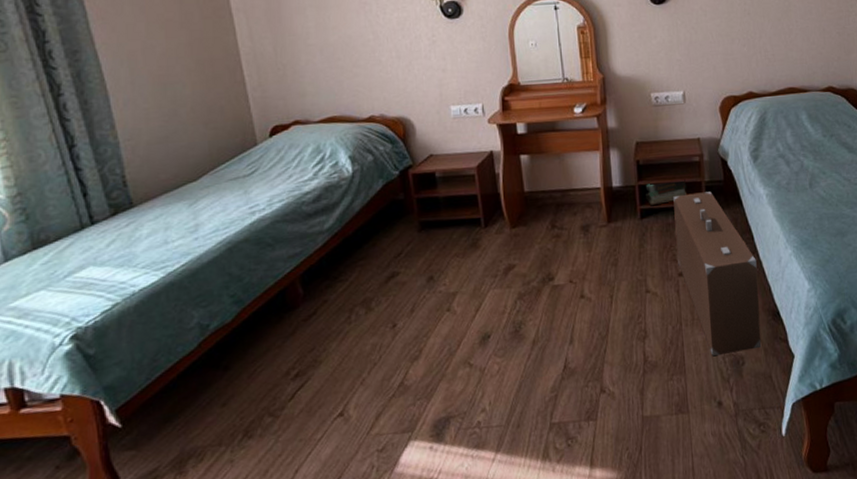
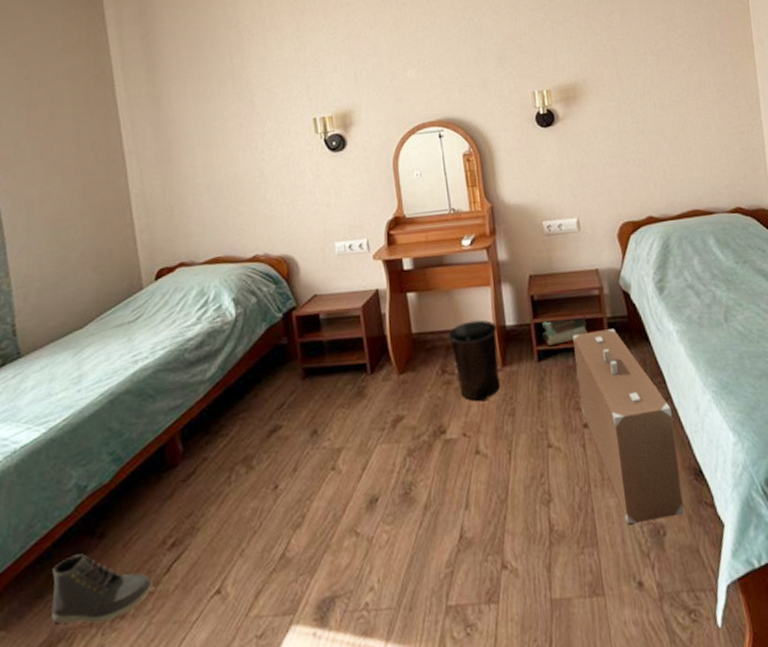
sneaker: none [179,384,278,444] -> present [51,554,153,624]
waste bin: none [559,181,606,252] -> present [449,319,501,401]

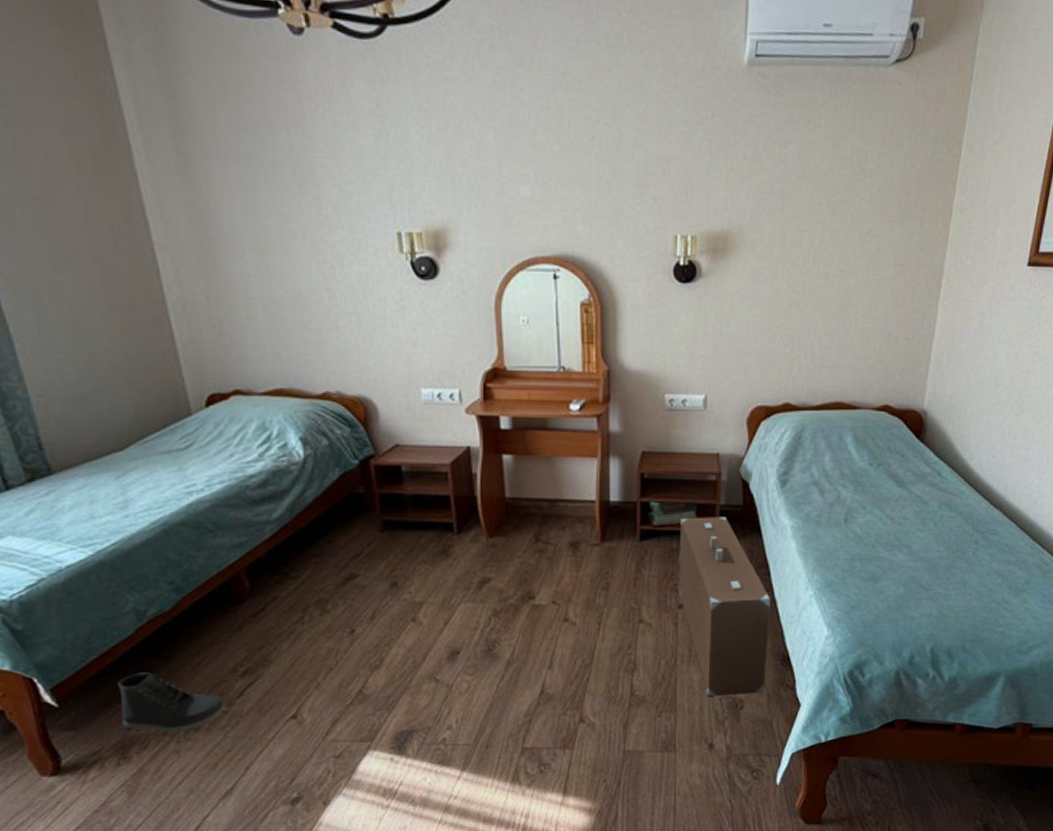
waste bin: present [449,319,501,401] -> none [546,492,601,572]

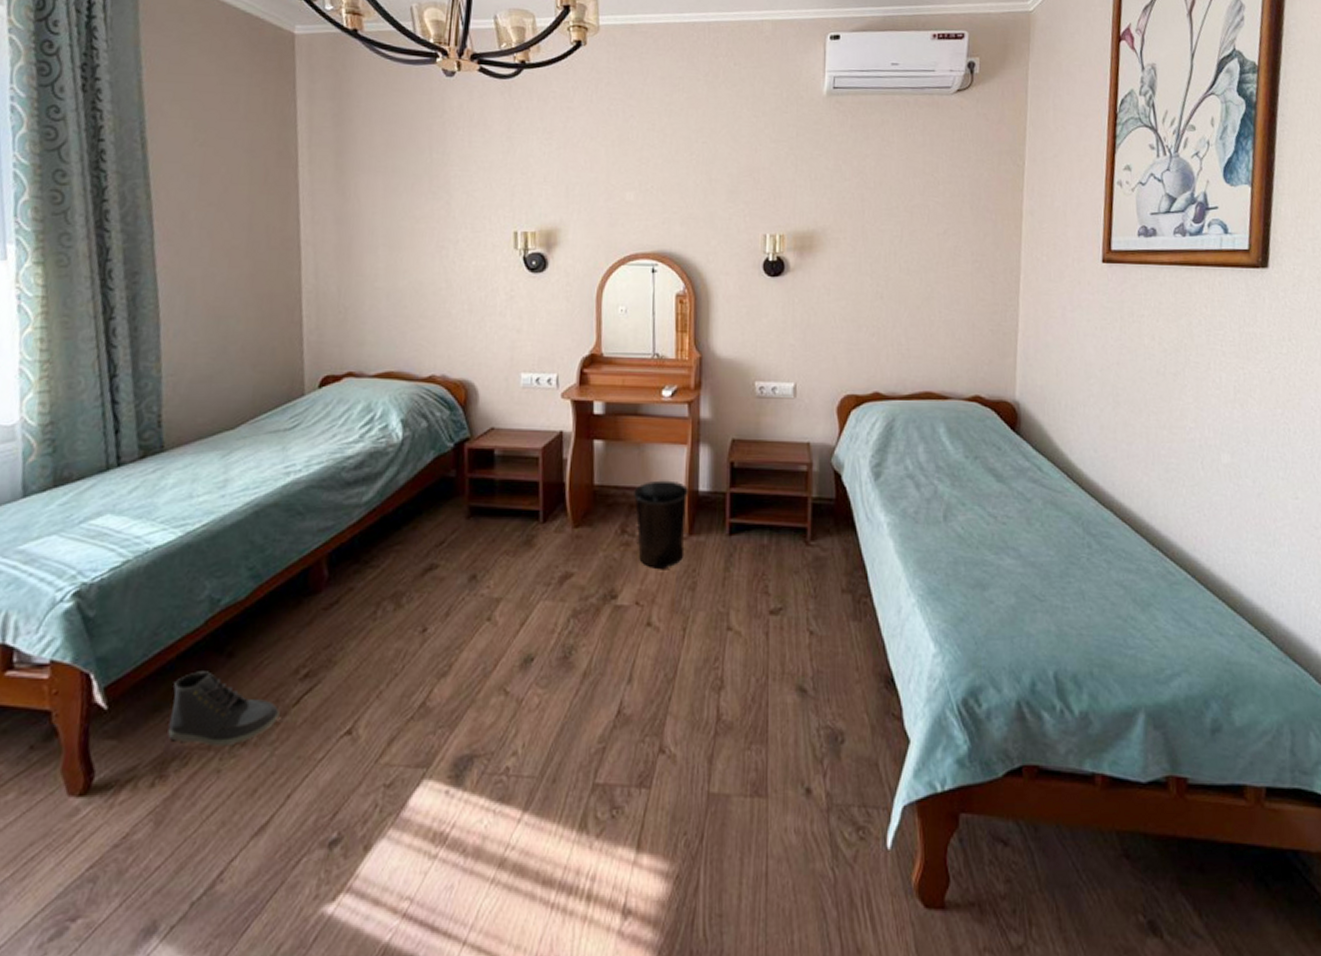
waste bin: none [546,492,601,572] -> present [634,480,690,569]
books: present [647,500,698,528] -> none [736,491,789,521]
suitcase: present [679,517,770,697] -> none [770,510,869,726]

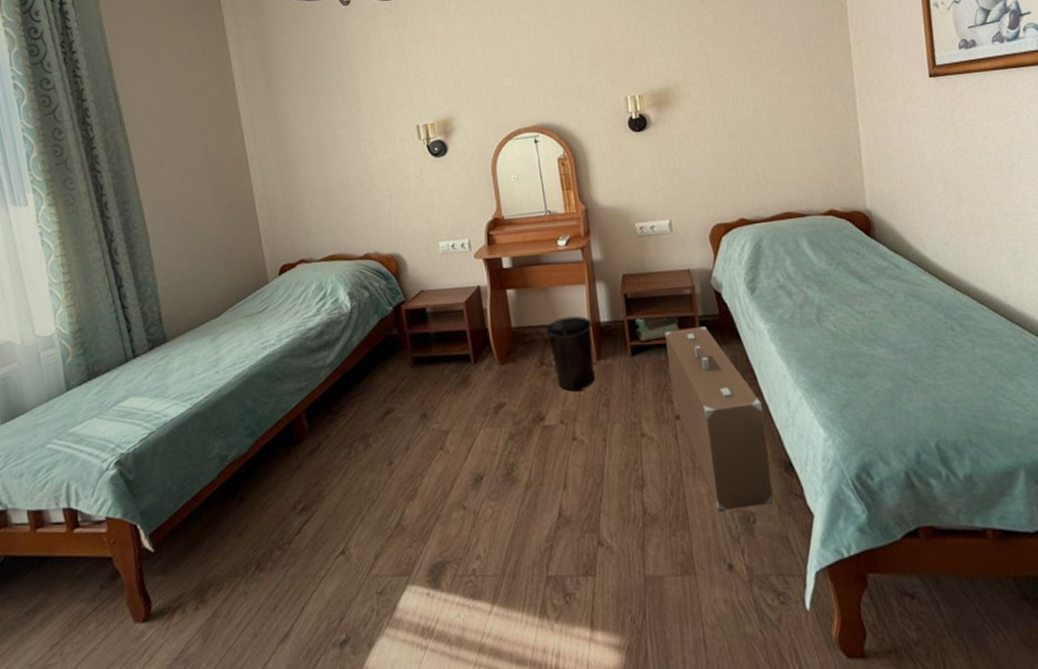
sneaker: present [168,671,280,747] -> none [202,514,286,574]
books: none [736,491,789,521] -> present [634,313,680,343]
suitcase: none [770,510,869,726] -> present [665,326,774,512]

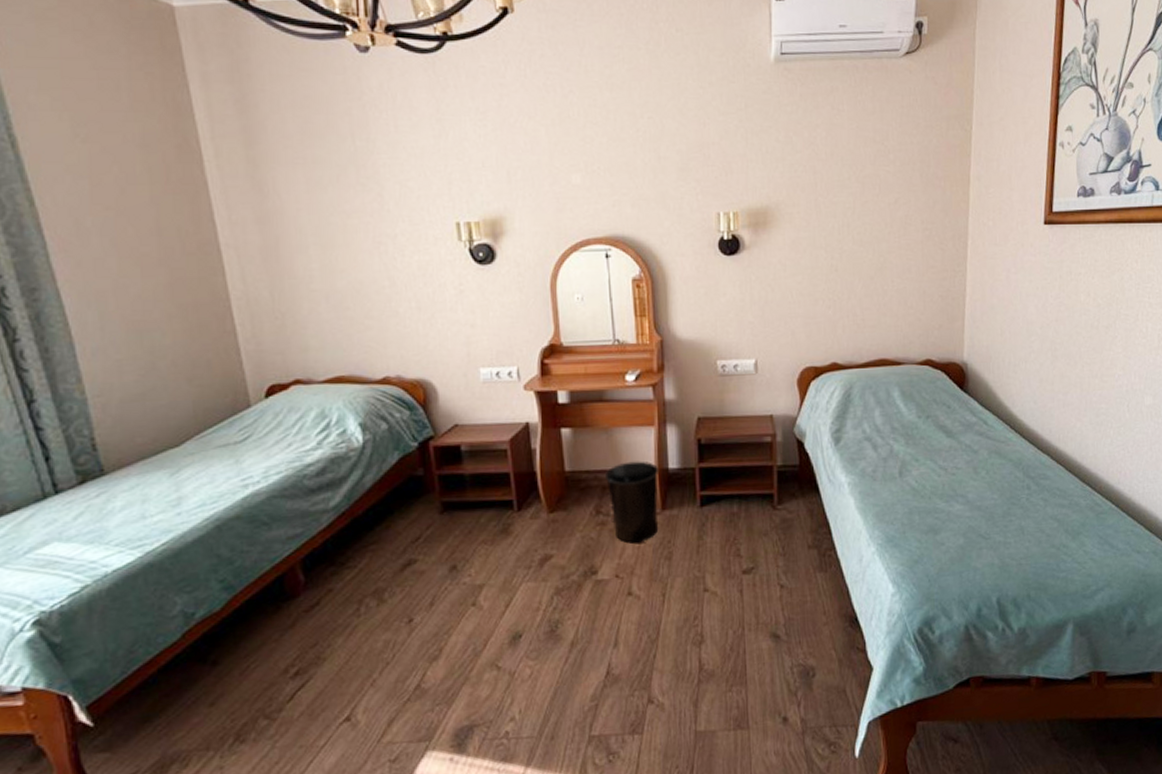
books: present [634,313,680,343] -> none [706,462,756,493]
suitcase: present [665,326,774,512] -> none [739,477,836,667]

